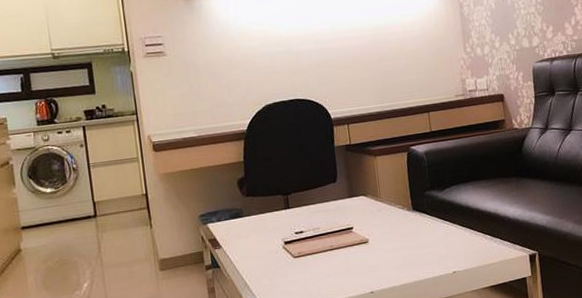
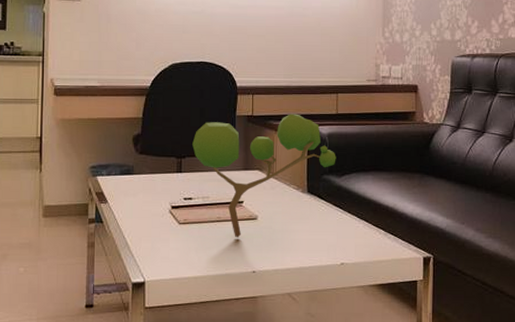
tree: none [296,137,436,263] -> present [192,114,336,238]

